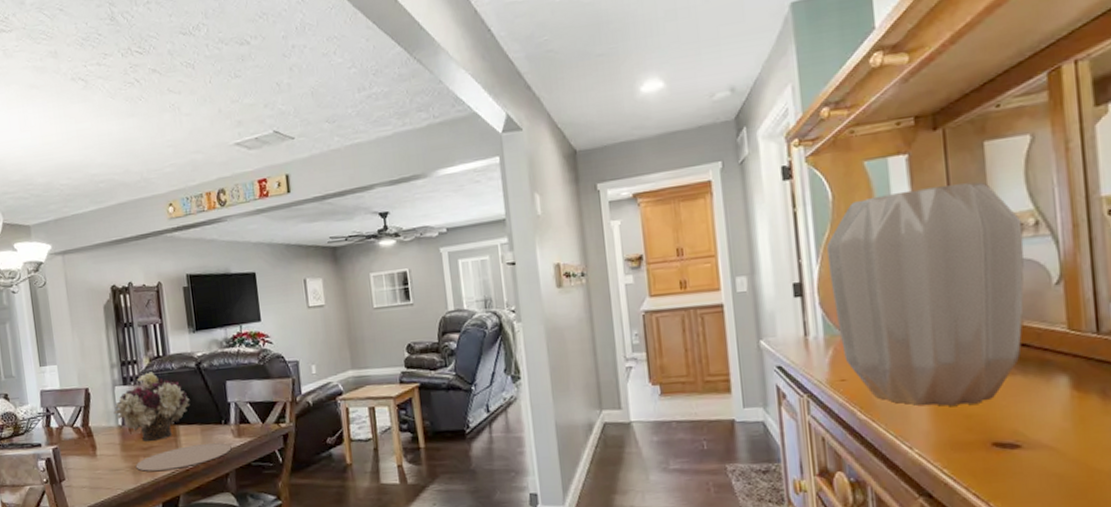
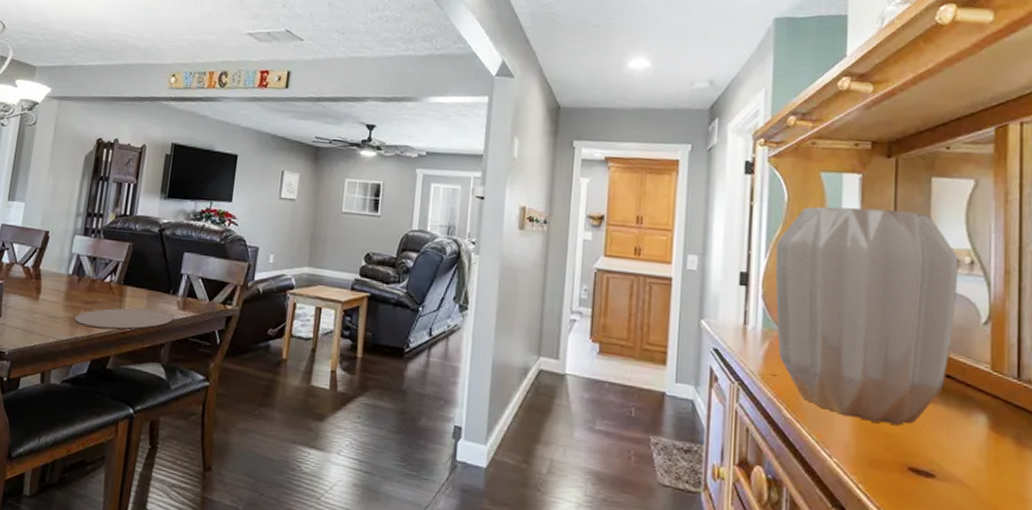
flower arrangement: present [113,372,190,441] -> none [67,228,145,297]

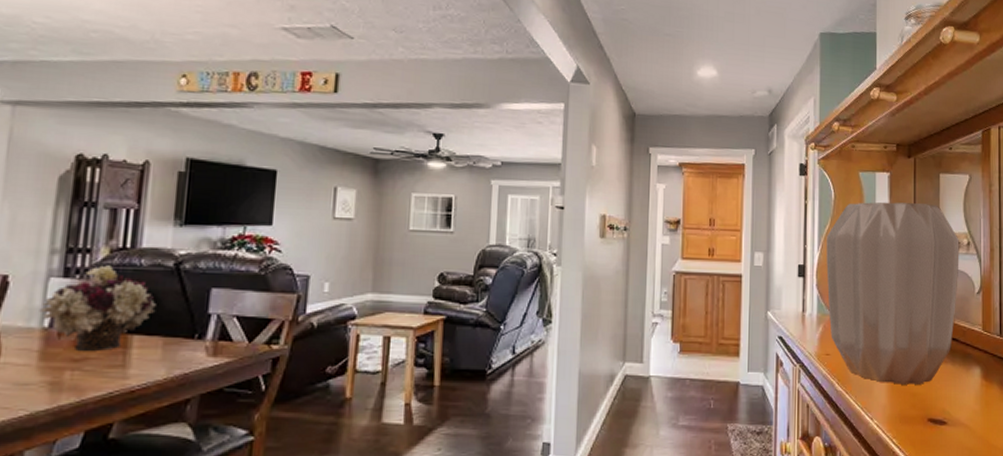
flower arrangement: none [67,228,145,297] -> present [39,265,157,351]
placemat: present [74,308,174,330] -> none [56,361,201,391]

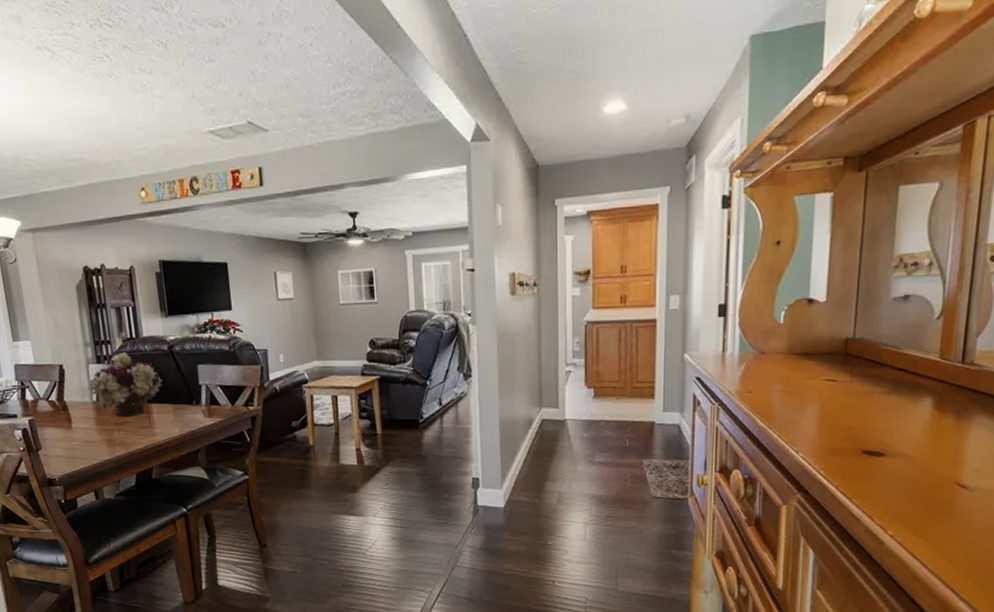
vase: present [826,202,959,385] -> none [751,223,919,419]

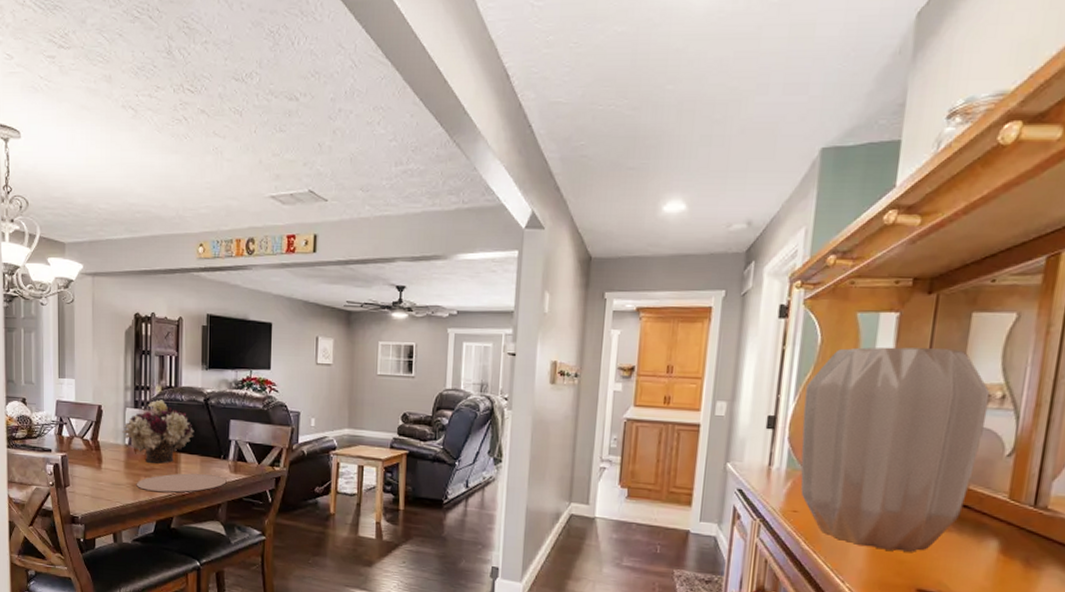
placemat: none [110,421,203,445] -> present [136,473,227,493]
vase: none [751,223,919,419] -> present [800,347,990,552]

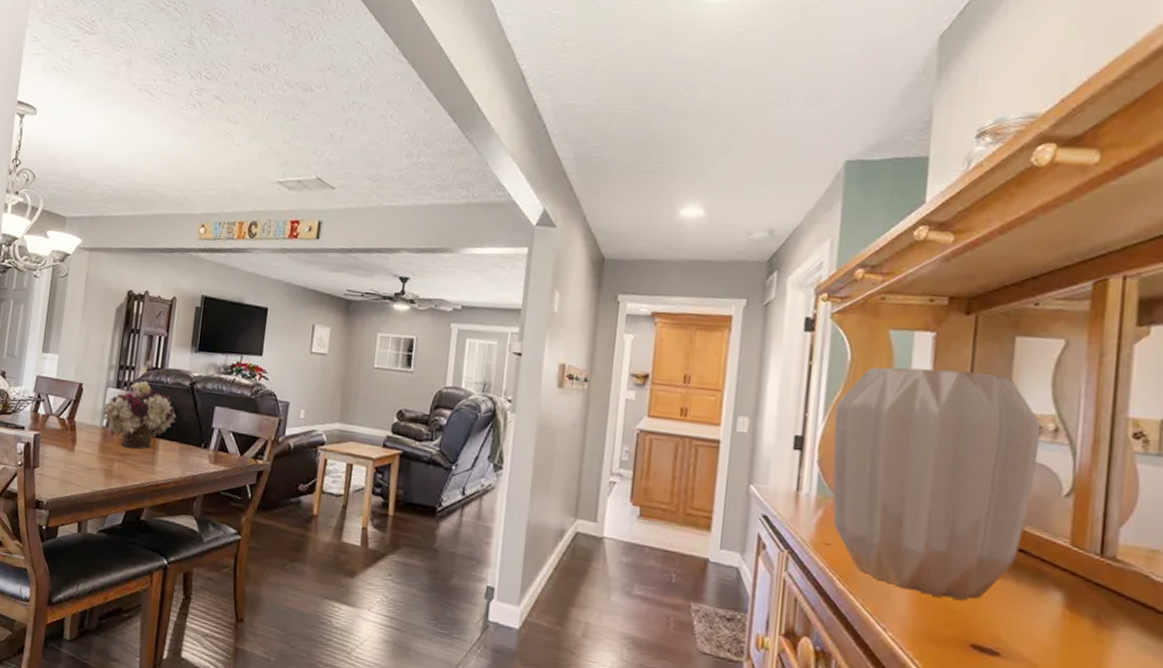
placemat: present [136,473,227,493] -> none [109,461,205,482]

